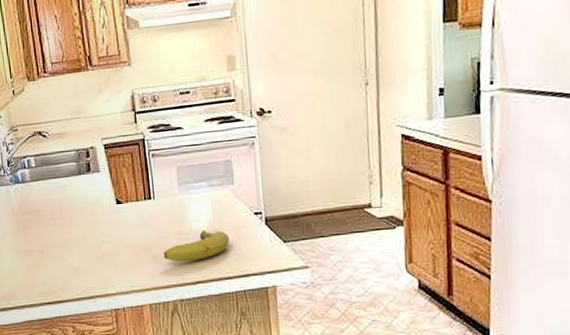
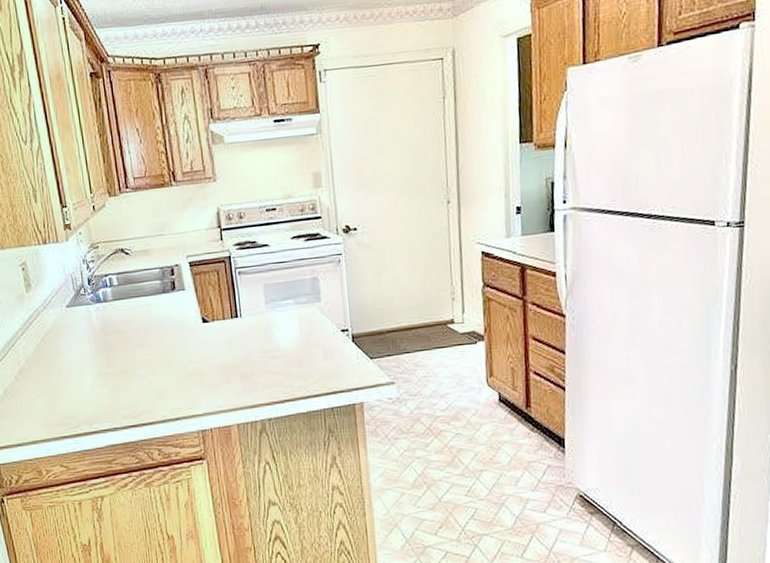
fruit: present [163,230,229,262] -> none [250,347,317,381]

